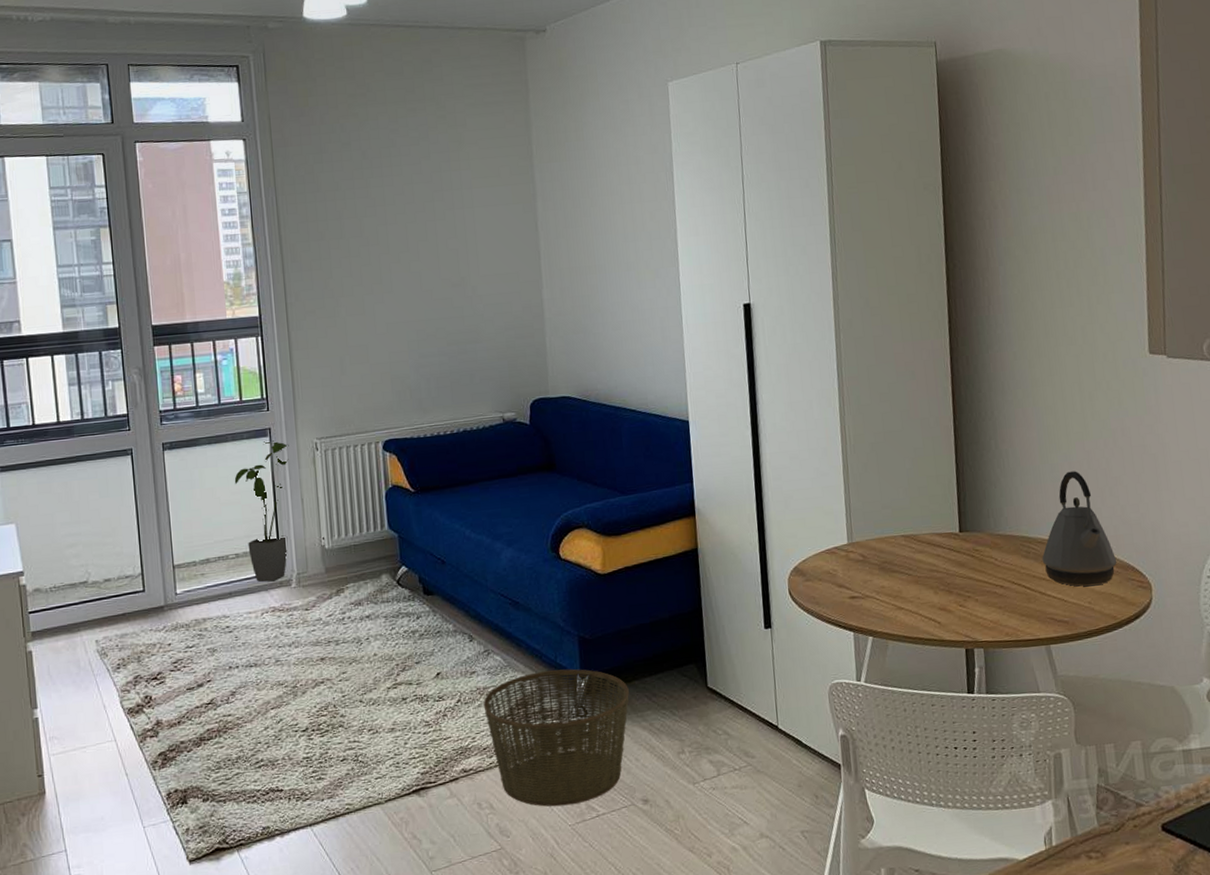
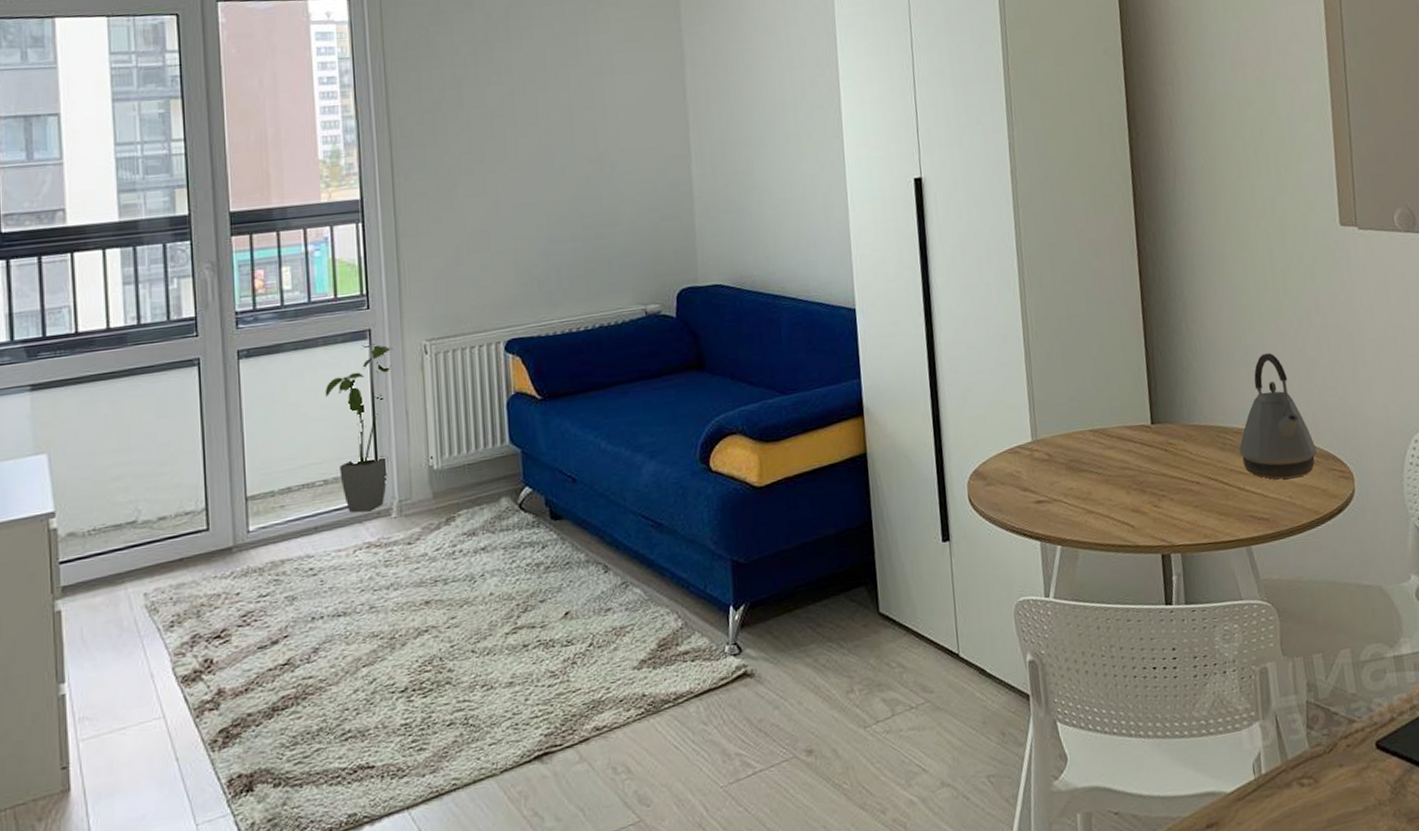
basket: present [483,668,629,807] -> none [619,599,790,766]

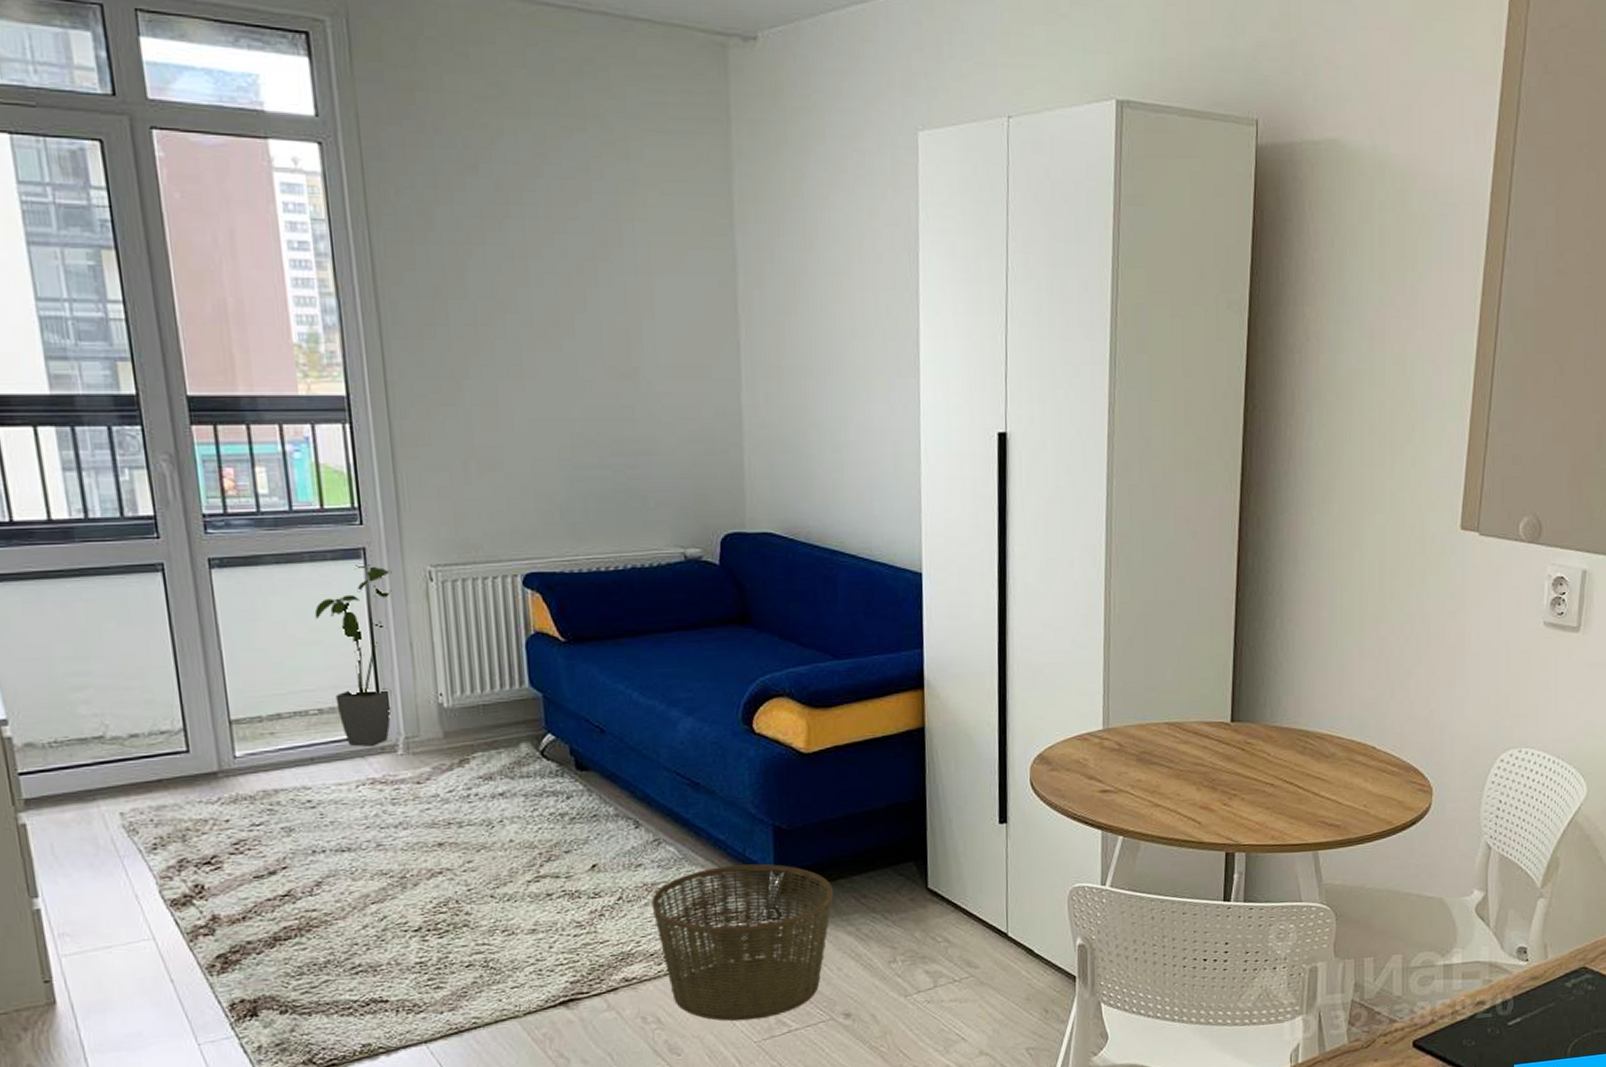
basket: none [619,599,790,766] -> present [651,863,833,1021]
kettle: present [1239,353,1317,480] -> none [1319,658,1399,788]

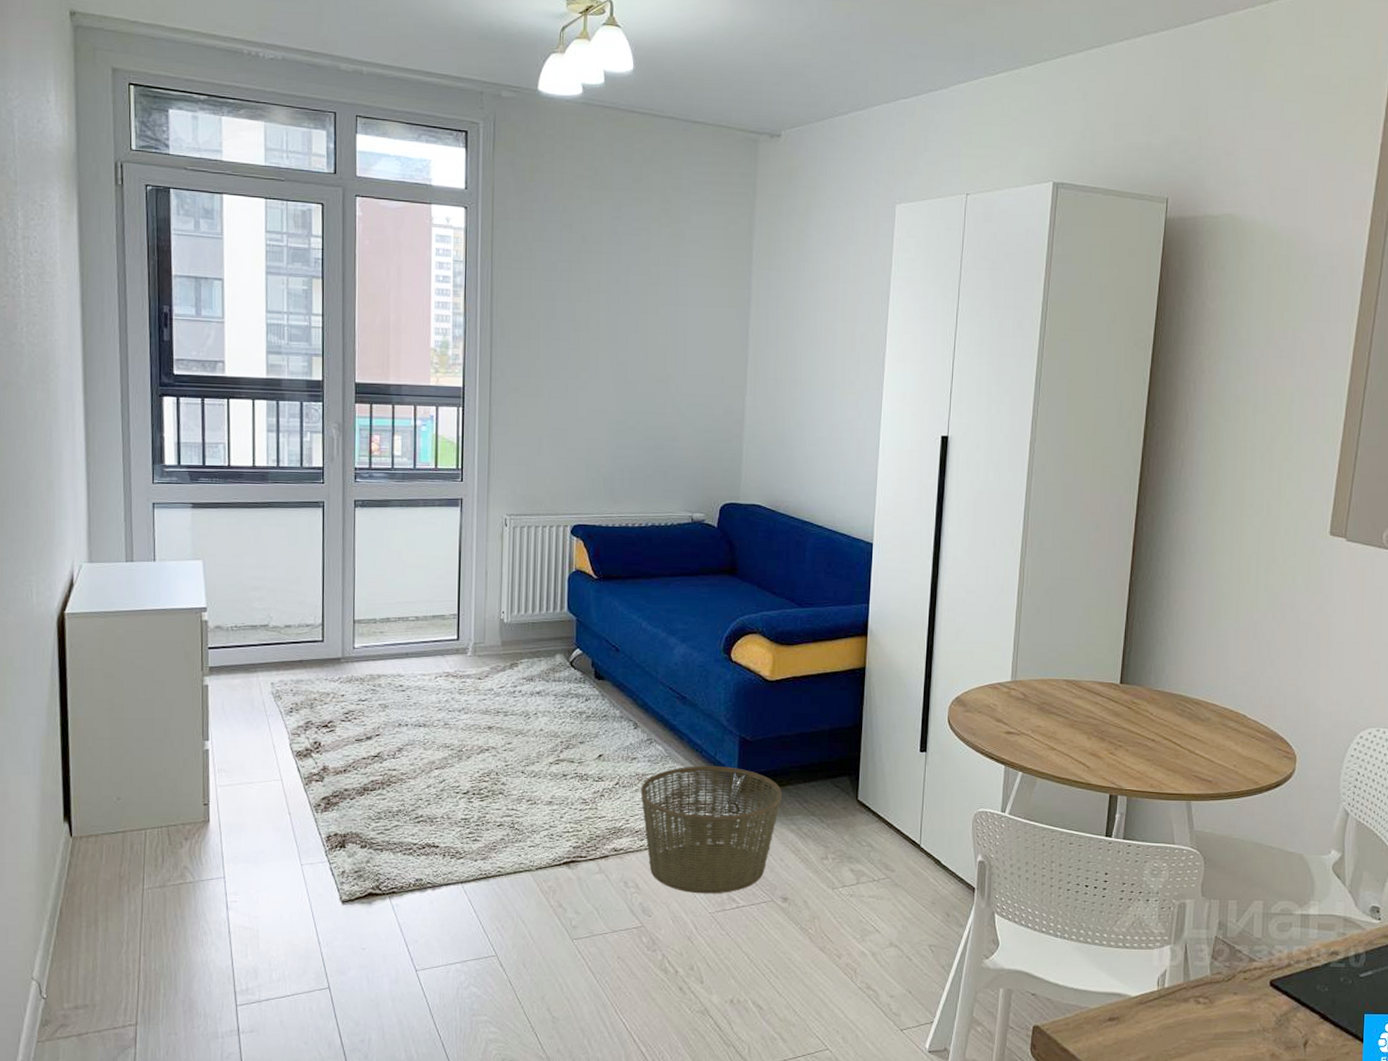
house plant: present [314,564,392,748] -> none [422,511,479,649]

